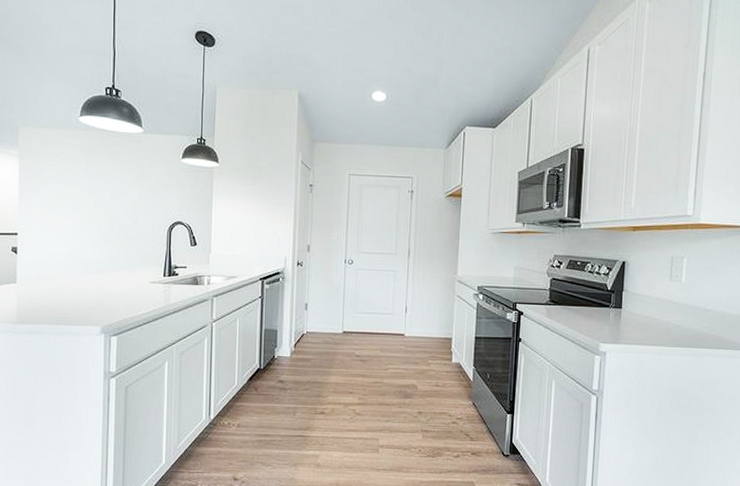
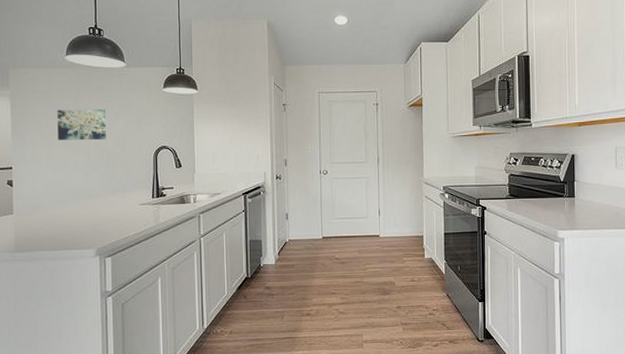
wall art: none [67,175,119,211] -> present [57,109,106,141]

